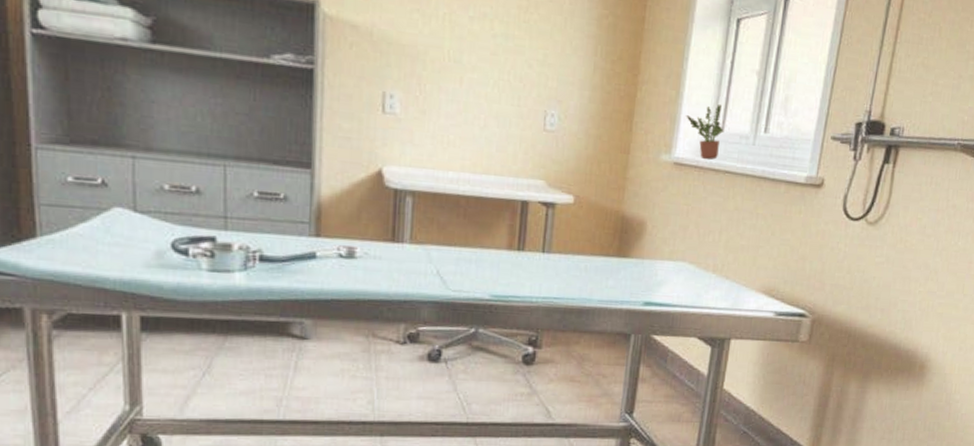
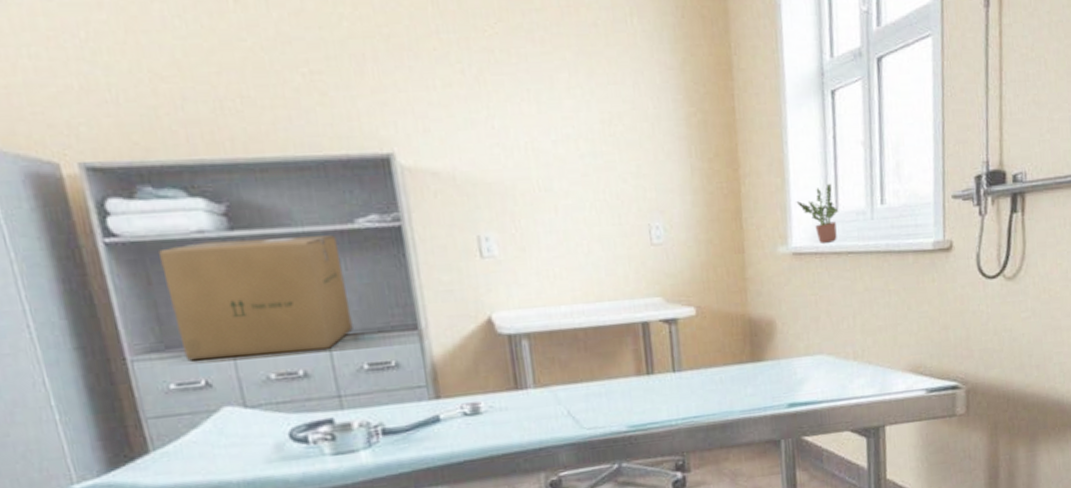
box: none [81,49,251,171] -> present [159,235,353,362]

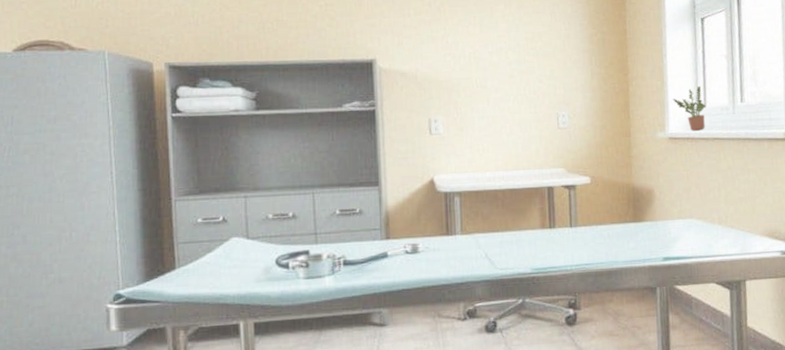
box: present [159,235,353,362] -> none [207,115,332,203]

